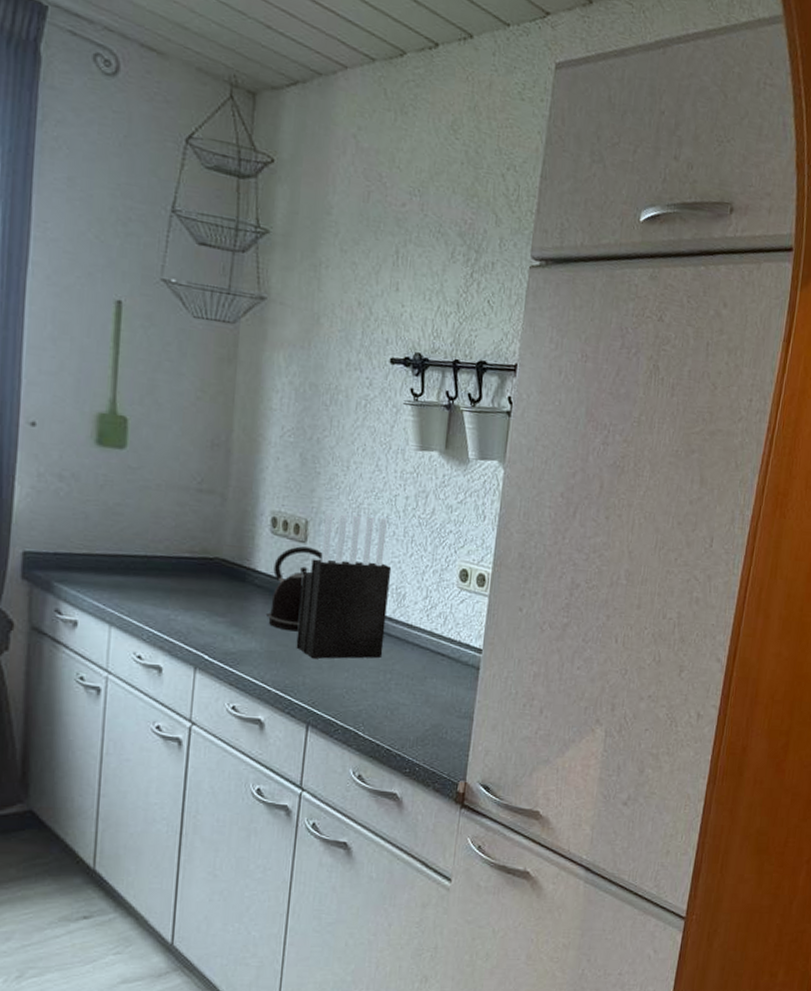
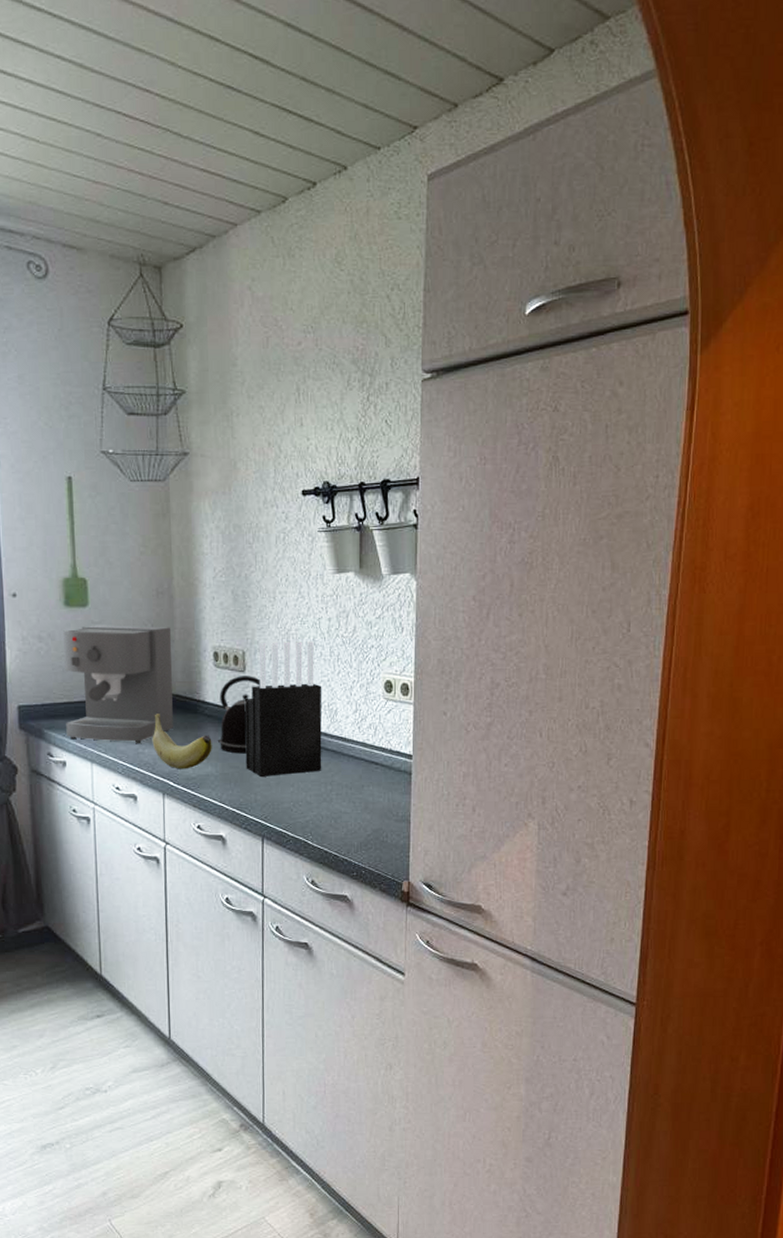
coffee maker: none [82,470,223,609] -> present [63,625,173,743]
banana: none [187,577,260,643] -> present [152,714,212,769]

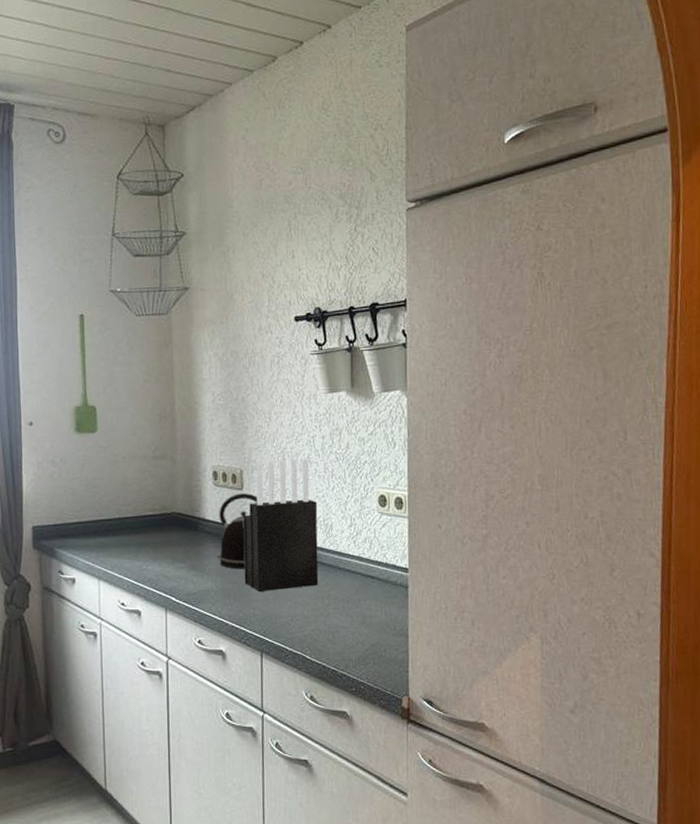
coffee maker: present [63,625,173,743] -> none [74,448,175,560]
banana: present [152,714,212,769] -> none [155,531,212,585]

